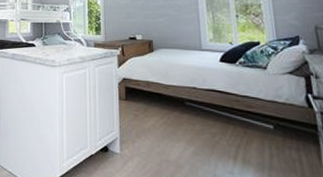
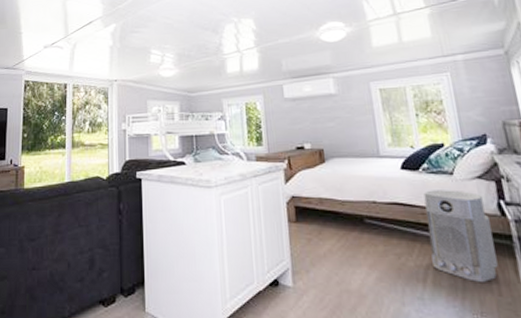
air purifier: none [239,81,303,164] -> present [423,190,498,283]

